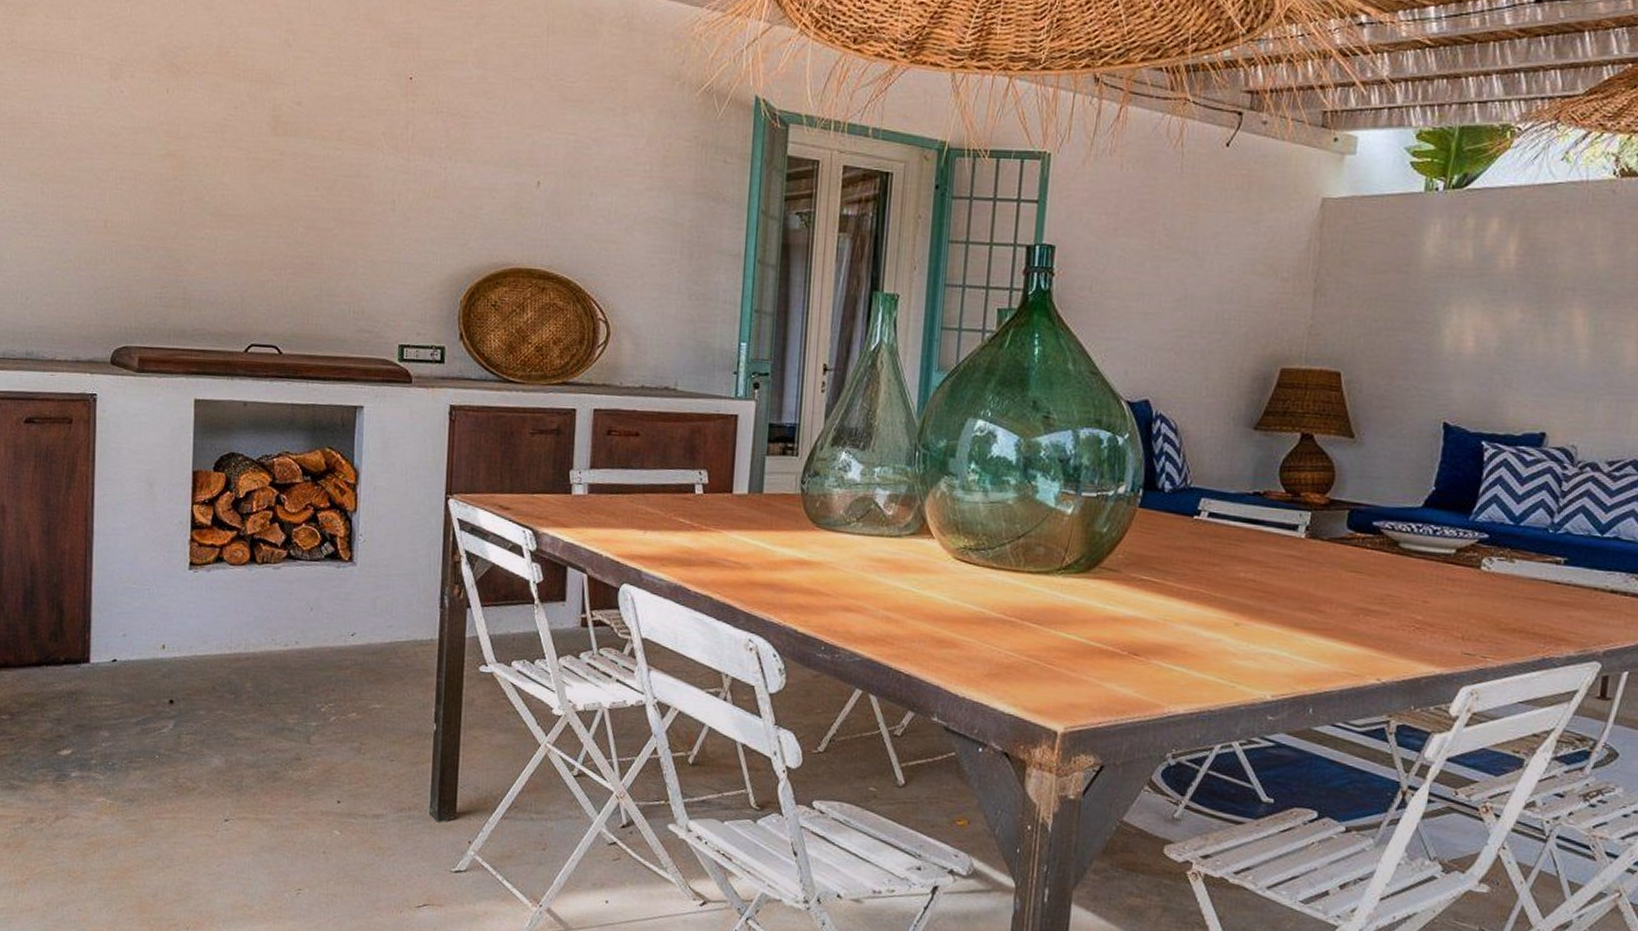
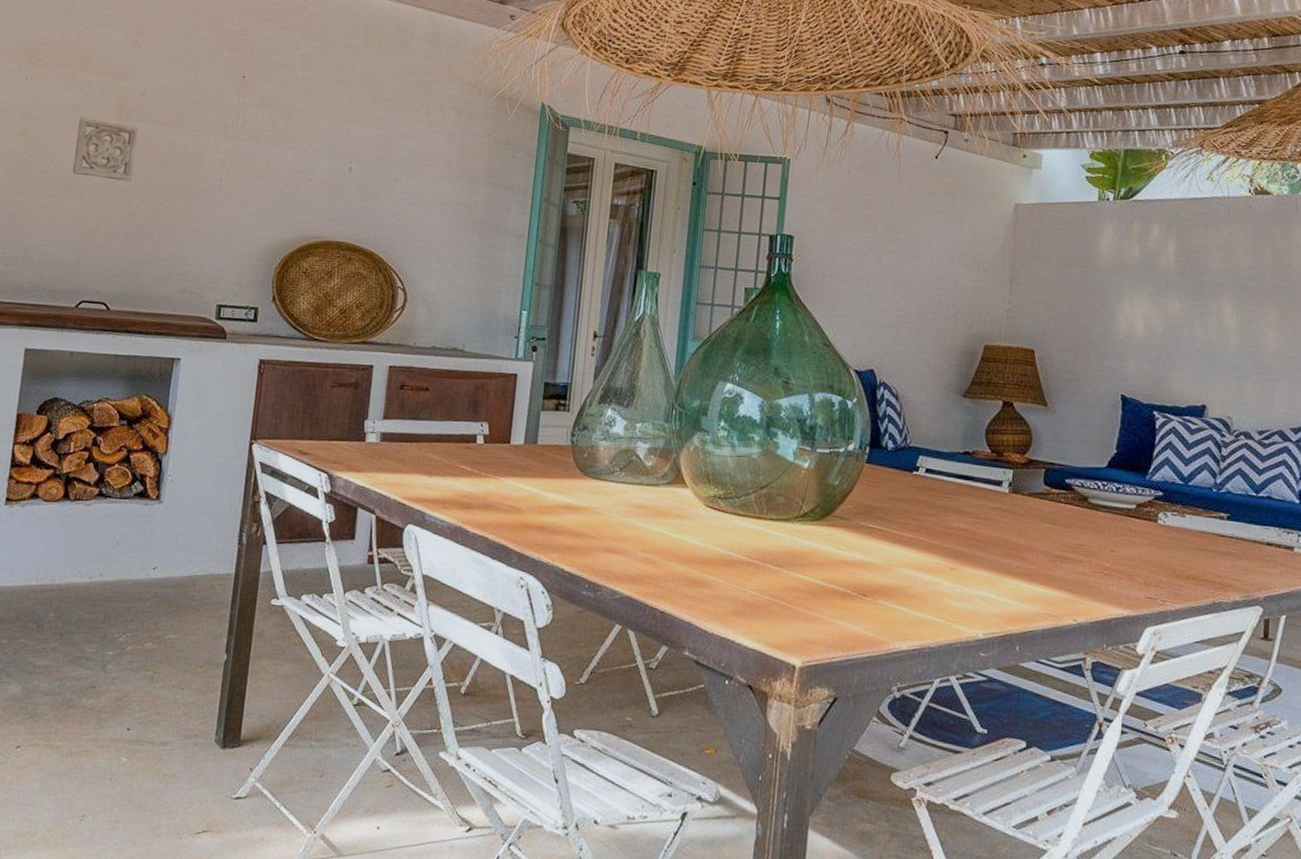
wall ornament: none [228,133,297,206] -> present [73,116,139,181]

